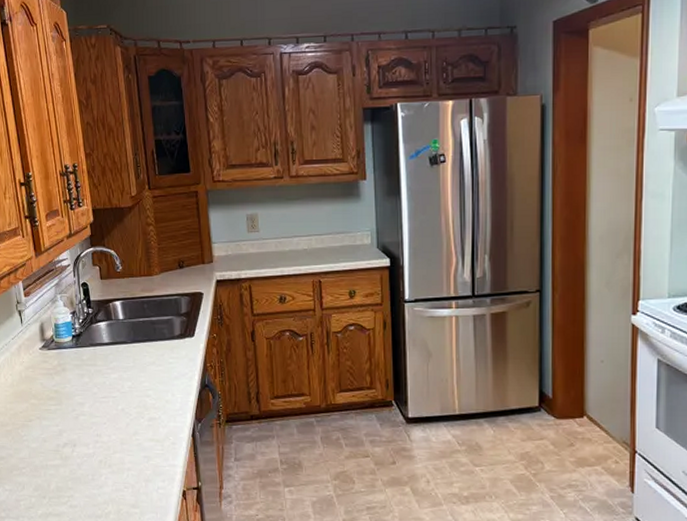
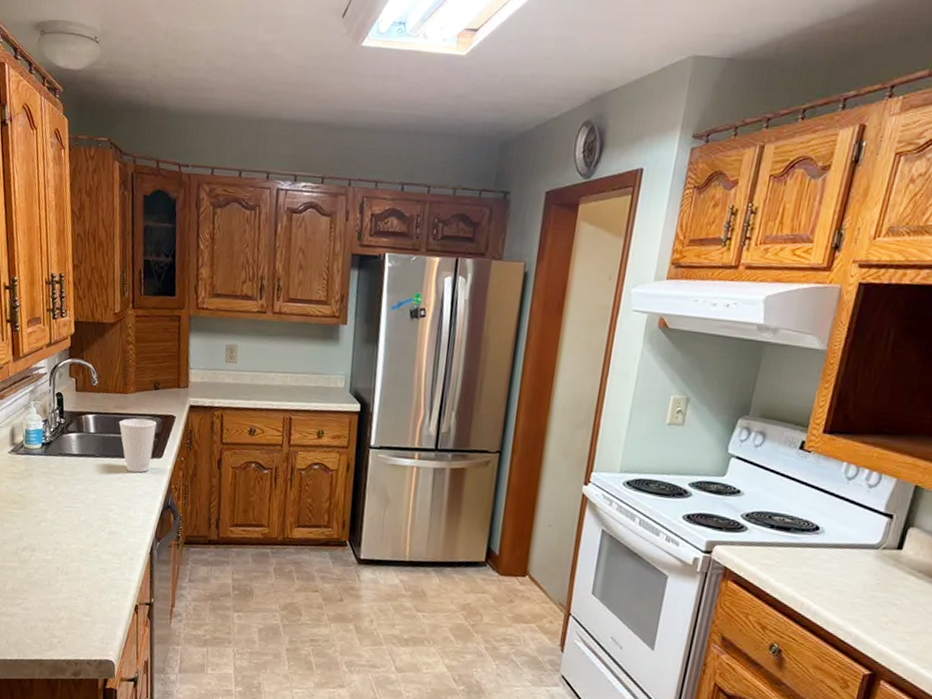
cup: none [147,299,185,355] -> present [119,418,157,473]

